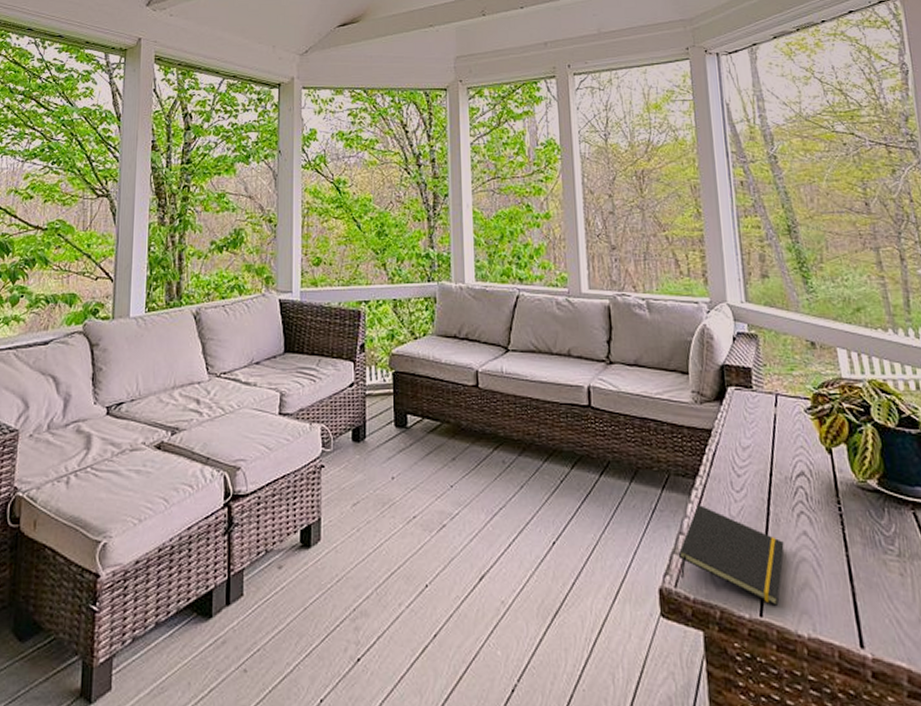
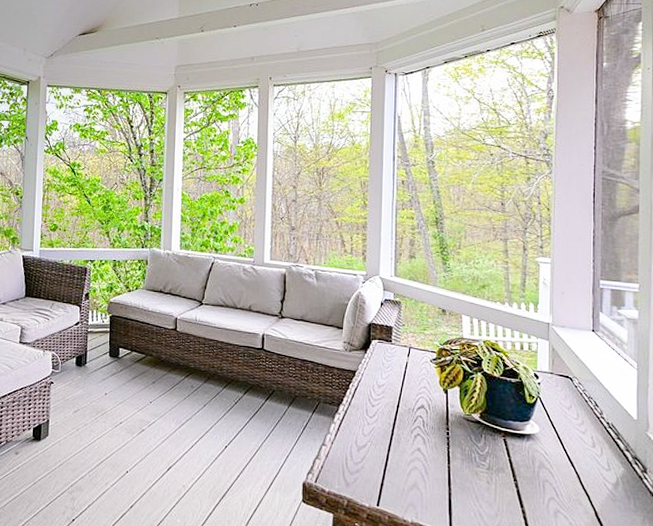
notepad: present [678,505,784,606] -> none [320,425,402,499]

